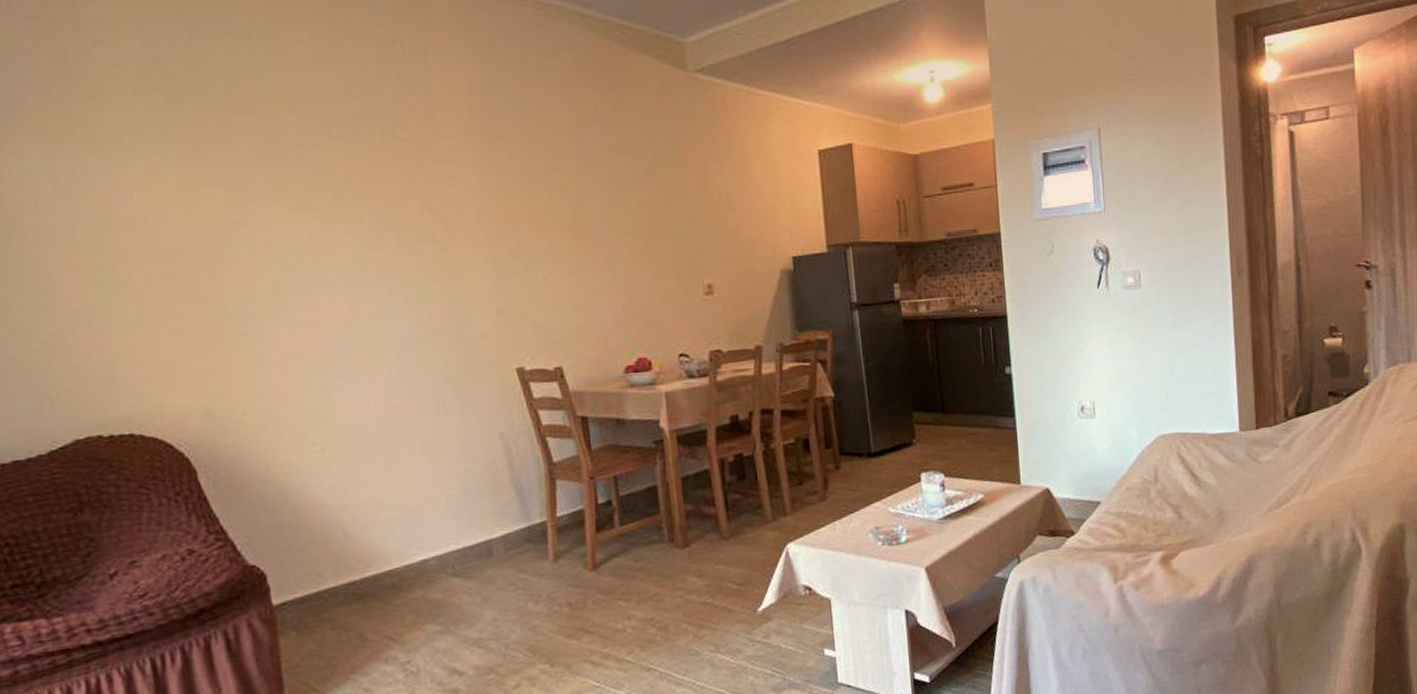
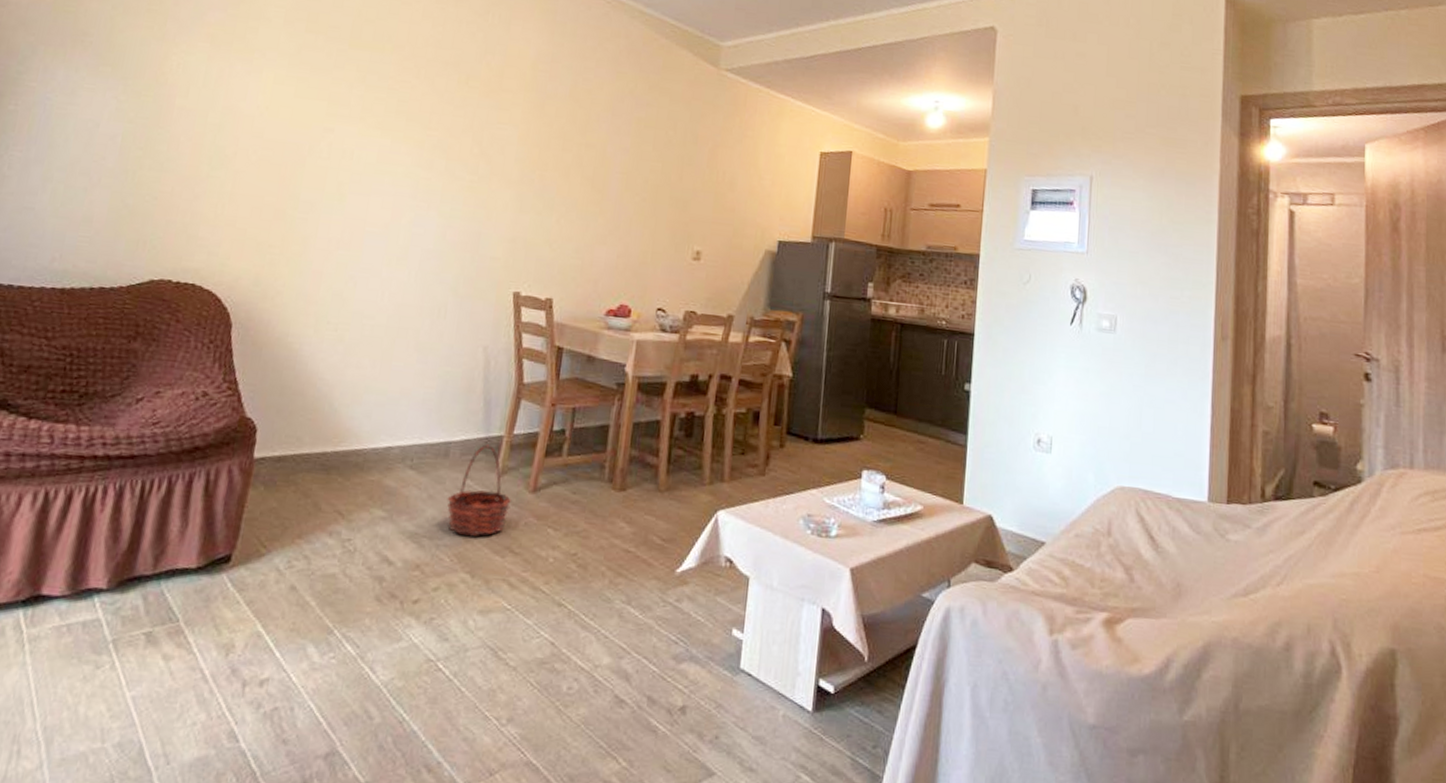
basket: none [503,533,574,629] -> present [447,444,513,536]

